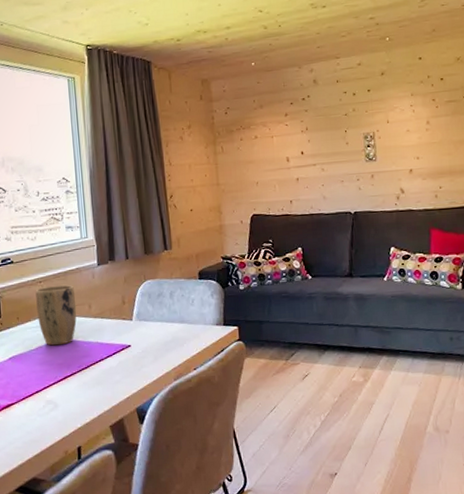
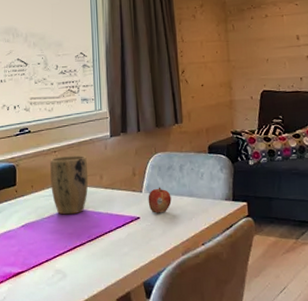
fruit: none [138,314,163,341] -> present [148,187,172,213]

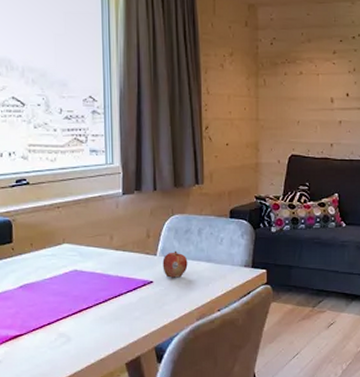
plant pot: present [50,156,89,215] -> none [52,213,97,276]

